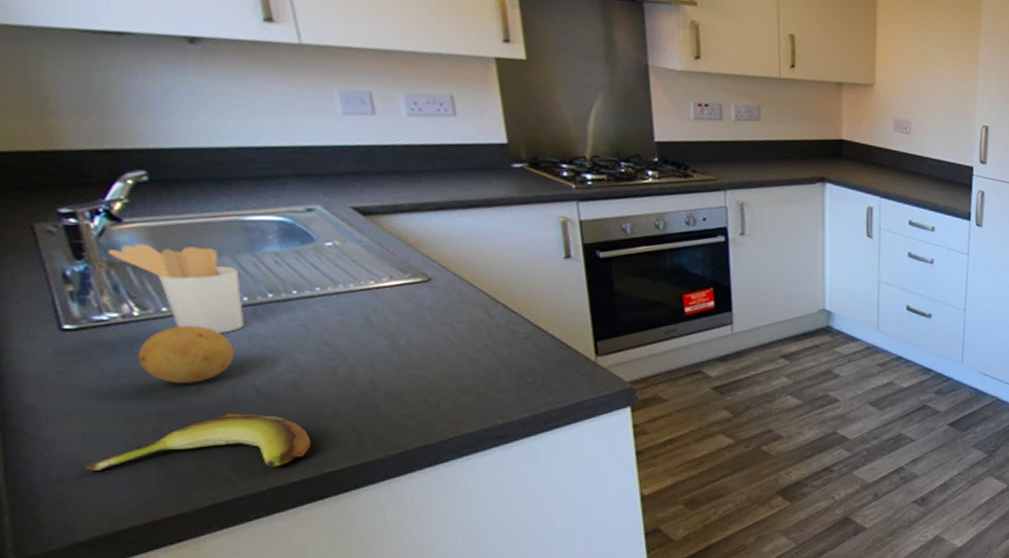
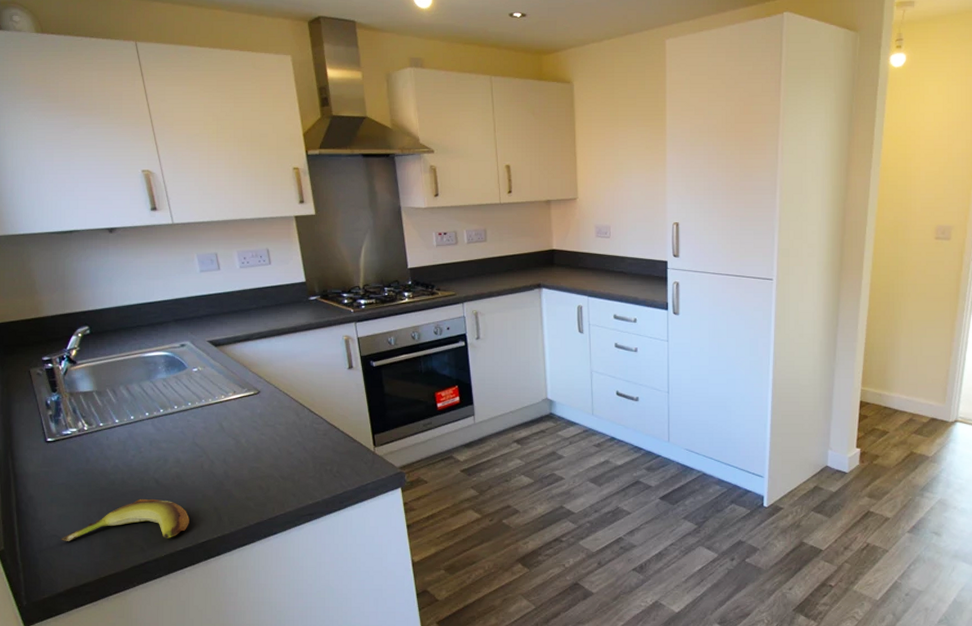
utensil holder: present [108,243,245,333] -> none [69,378,147,440]
fruit: present [137,325,234,383] -> none [88,435,142,477]

